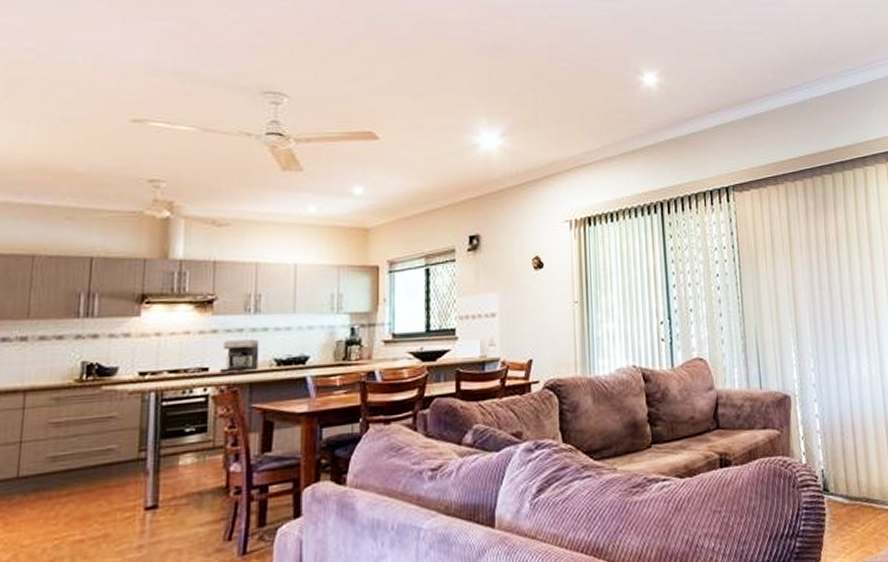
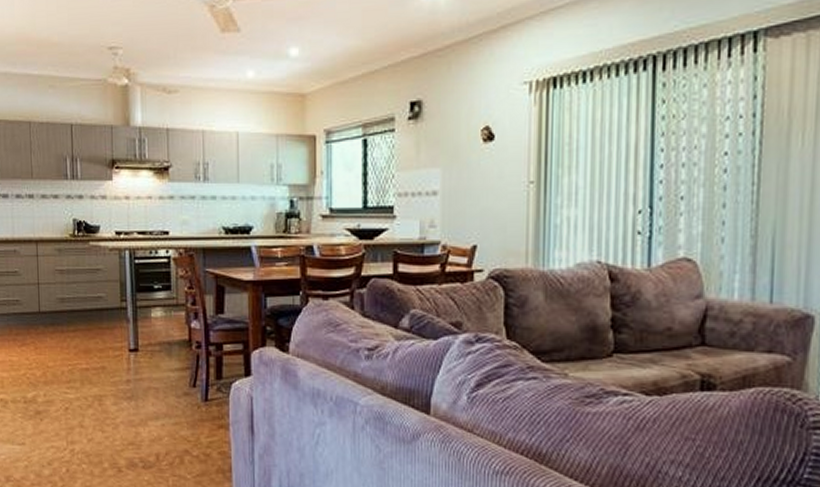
coffee maker: present [219,339,260,373] -> none [177,207,210,237]

